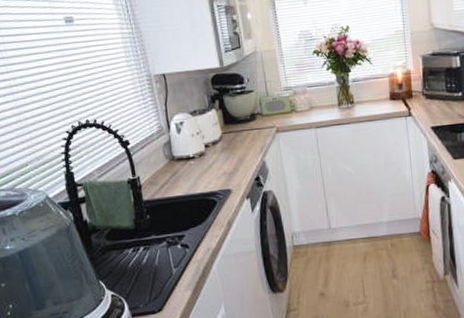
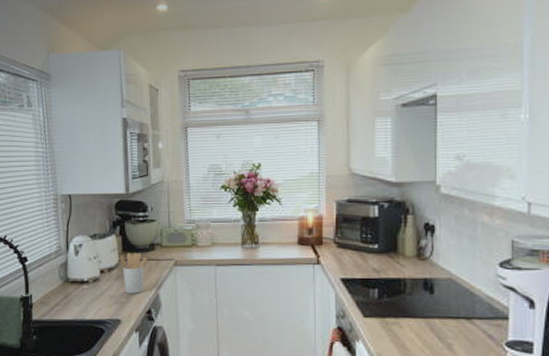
utensil holder: none [222,123,250,164] -> present [120,252,147,294]

